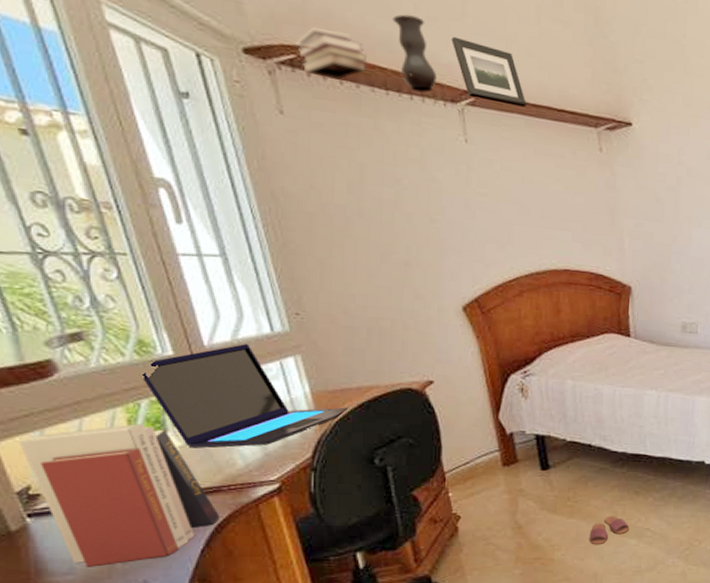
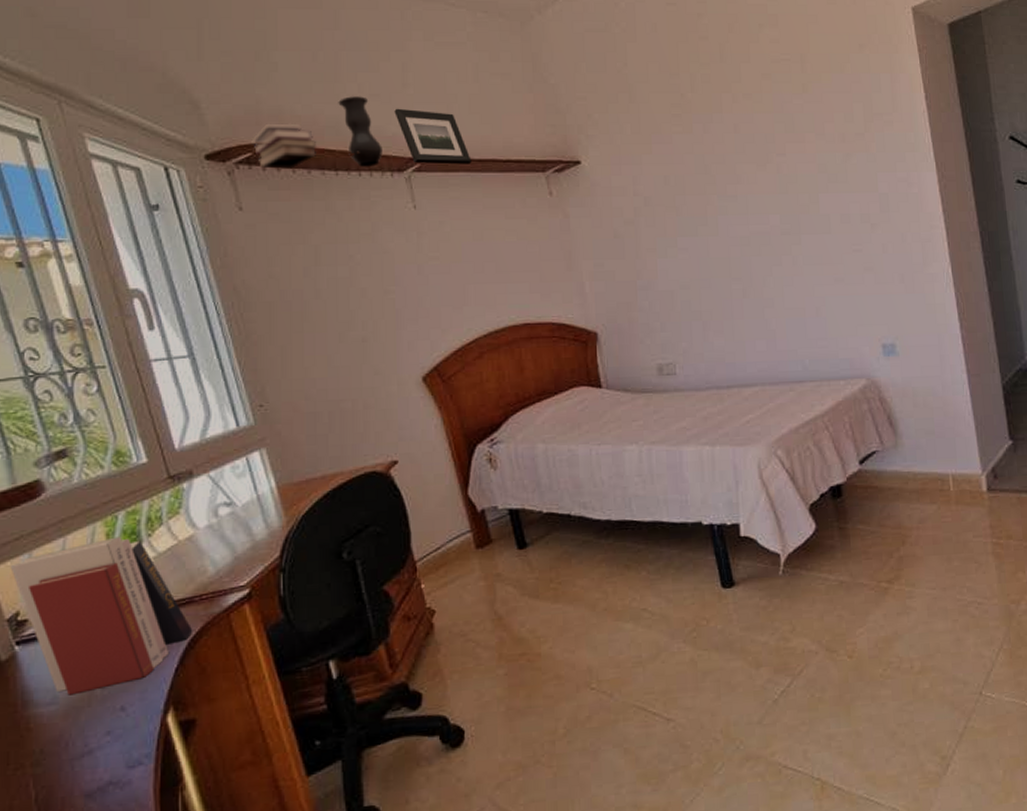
laptop: present [139,344,349,448] -> none [116,443,315,558]
slippers: present [589,515,629,544] -> none [578,595,622,632]

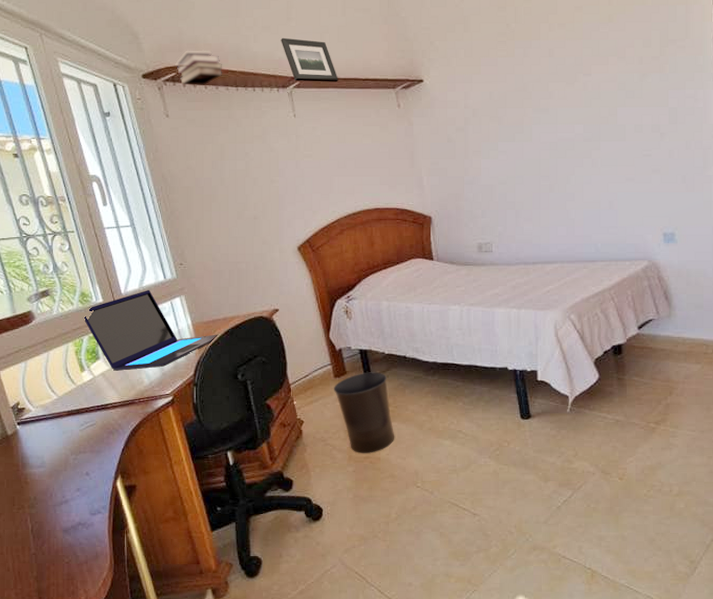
books: present [10,537,193,695] -> none [13,354,134,462]
laptop: none [116,443,315,558] -> present [82,290,218,371]
vase: present [338,96,383,168] -> none [239,28,271,85]
waste bin: none [476,537,560,649] -> present [334,372,395,453]

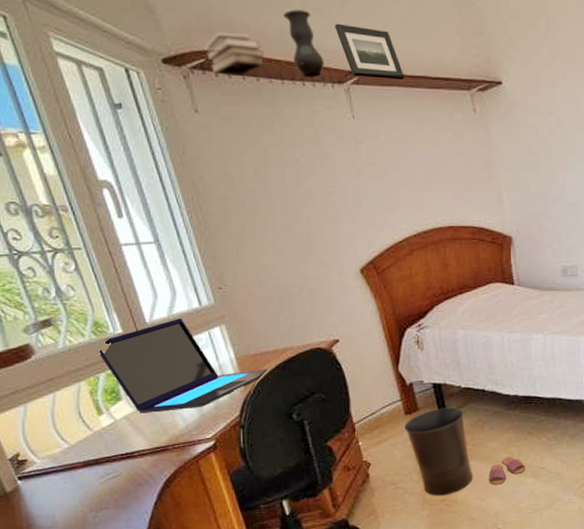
vase: none [239,28,271,85] -> present [283,9,324,79]
slippers: none [409,418,443,445] -> present [488,456,525,485]

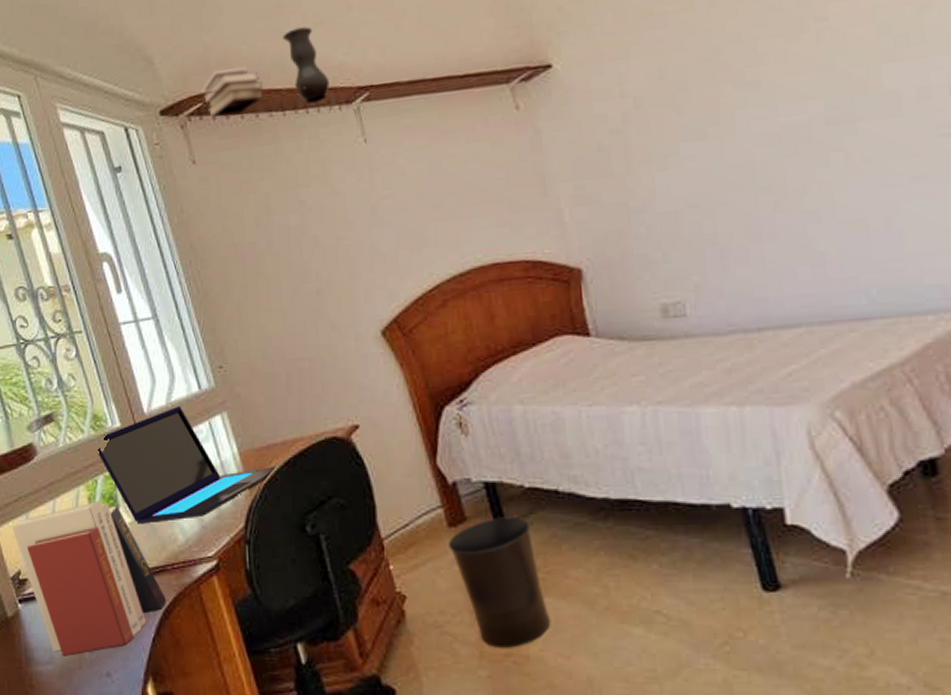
books: none [9,394,168,521] -> present [12,501,167,656]
picture frame: present [335,23,405,80] -> none [340,30,425,93]
slippers: present [488,456,525,485] -> none [573,591,629,635]

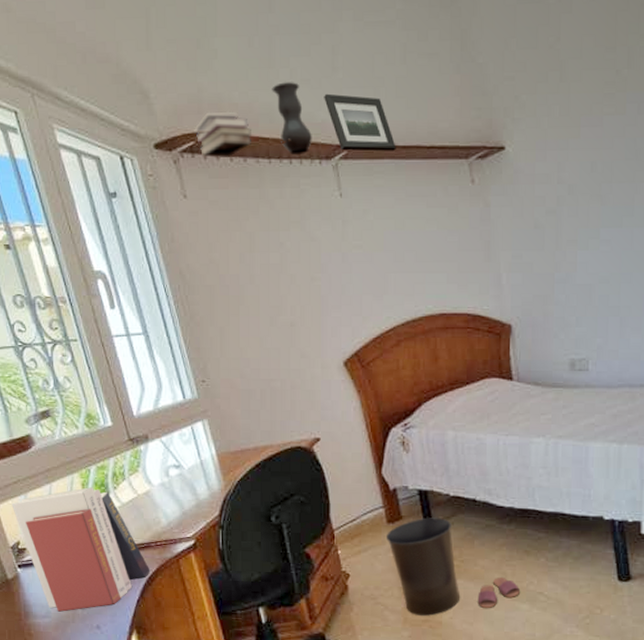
laptop: present [95,406,276,524] -> none [88,412,248,508]
picture frame: none [340,30,425,93] -> present [324,93,396,152]
slippers: none [573,591,629,635] -> present [477,576,520,608]

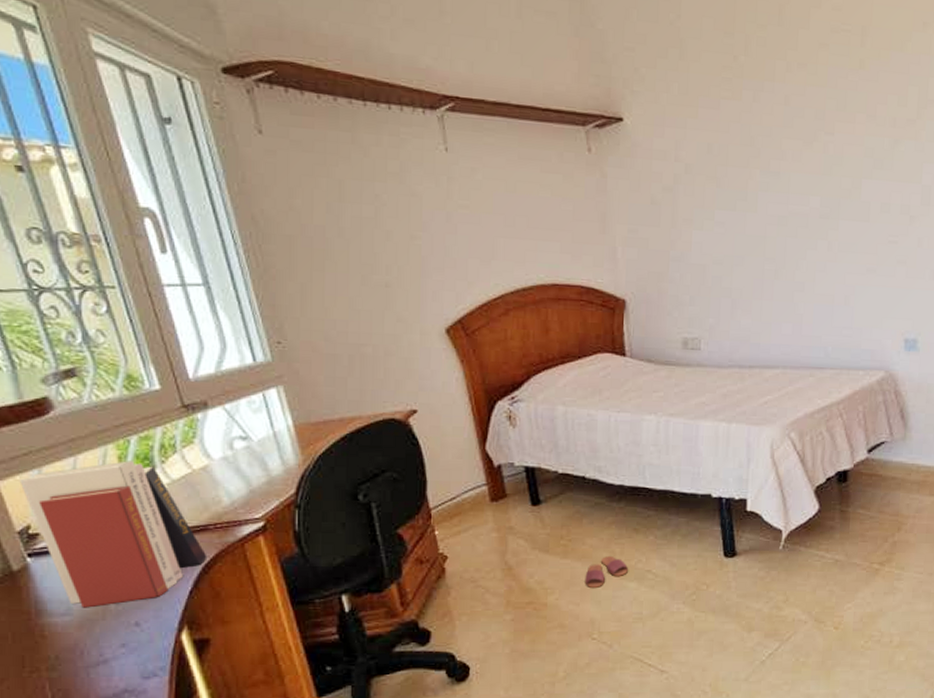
books: present [194,111,251,159] -> none [273,39,343,94]
vase: present [272,82,312,156] -> none [369,18,415,102]
picture frame: present [324,93,396,152] -> none [429,38,509,109]
waste bin: present [387,517,461,616] -> none [489,495,567,598]

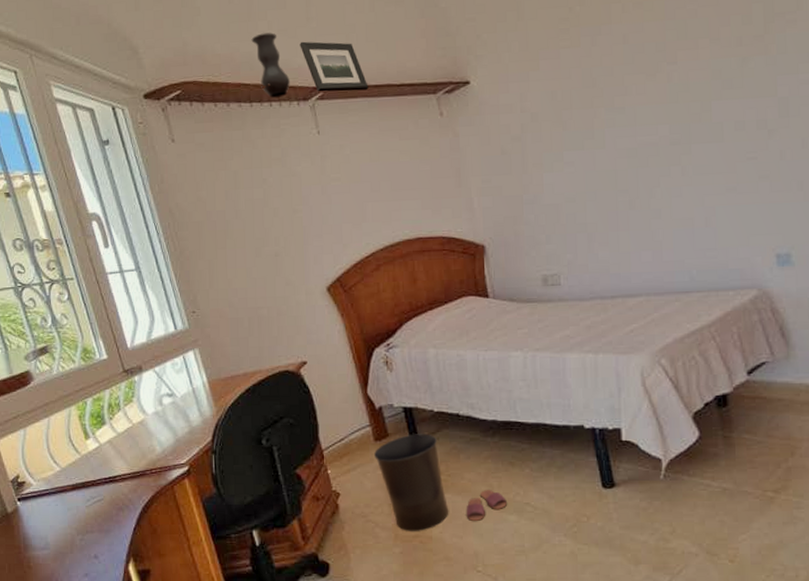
books: present [19,461,208,608] -> none [11,419,146,543]
vase: none [369,18,415,102] -> present [251,32,290,99]
picture frame: none [429,38,509,109] -> present [300,41,369,92]
waste bin: none [489,495,567,598] -> present [374,434,449,531]

